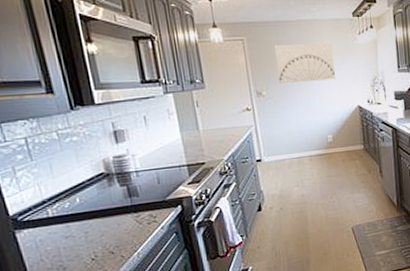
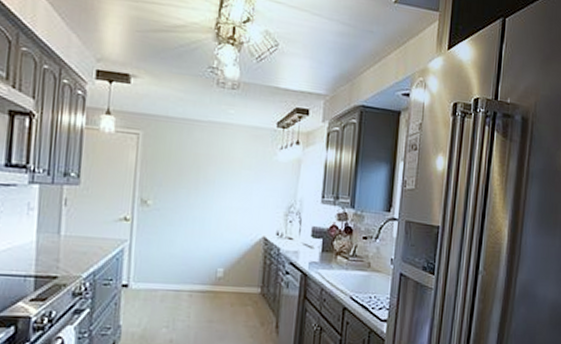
wall art: present [274,42,335,83] -> none [172,145,245,200]

